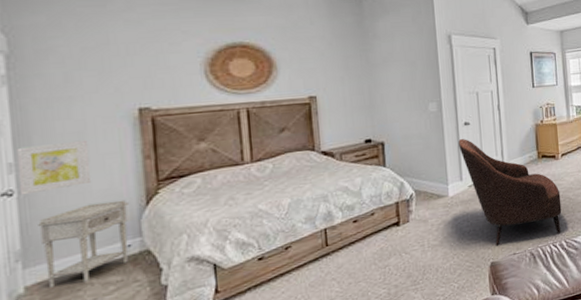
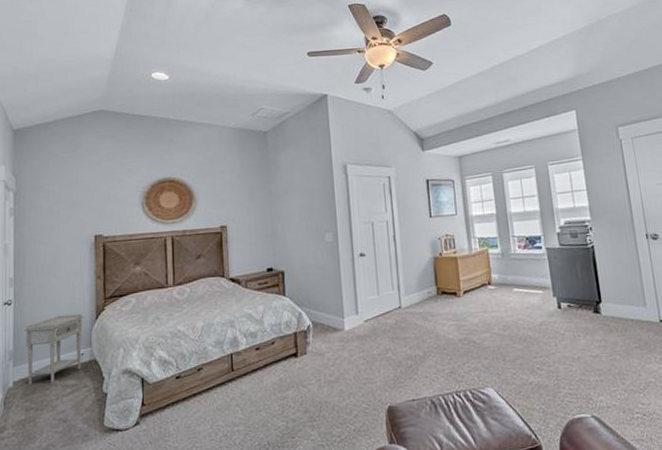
wall art: present [17,140,92,196] -> none [16,261,61,305]
armchair: present [458,139,562,246] -> none [354,270,466,389]

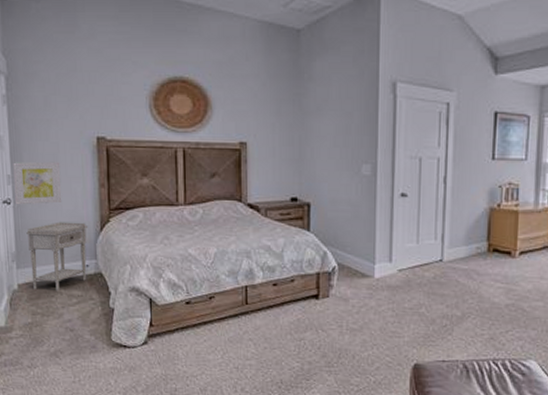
wall art: none [16,261,61,305] -> present [13,161,62,205]

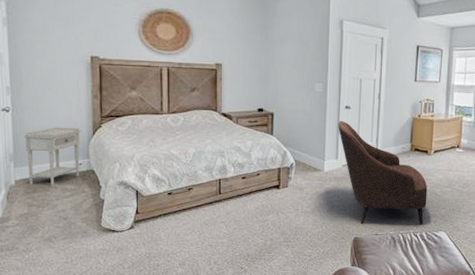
wall art: present [13,161,62,205] -> none [12,76,58,113]
armchair: none [392,213,512,350] -> present [338,121,428,225]

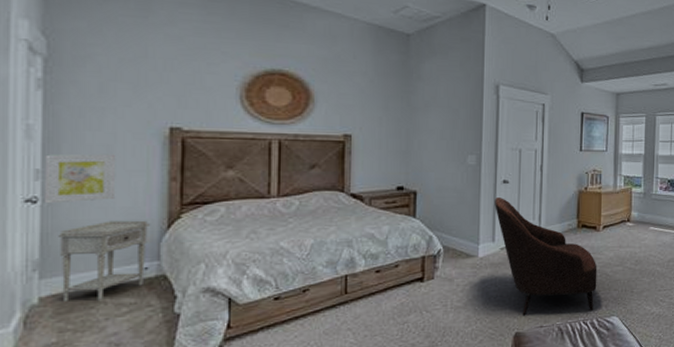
wall art: none [12,76,58,113] -> present [45,153,116,204]

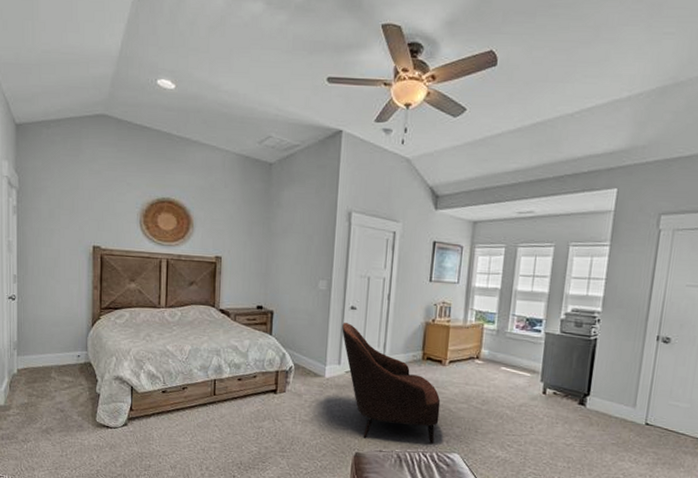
wall art: present [45,153,116,204] -> none [19,264,60,301]
nightstand: present [59,220,149,302] -> none [27,317,81,377]

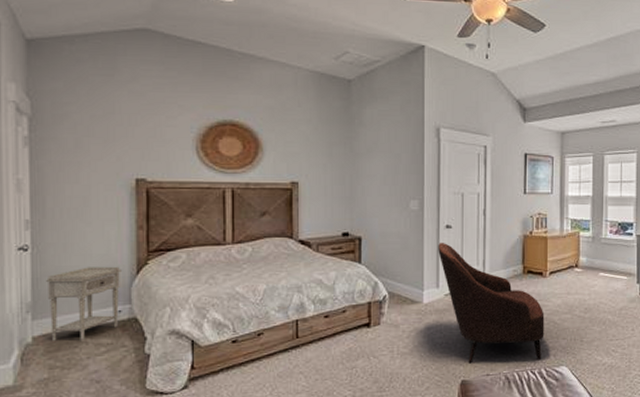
nightstand: none [27,317,81,377] -> present [46,266,121,341]

